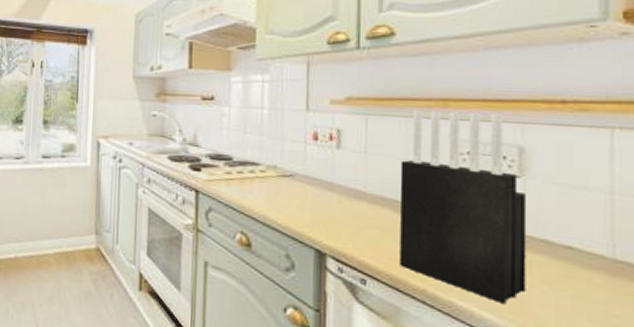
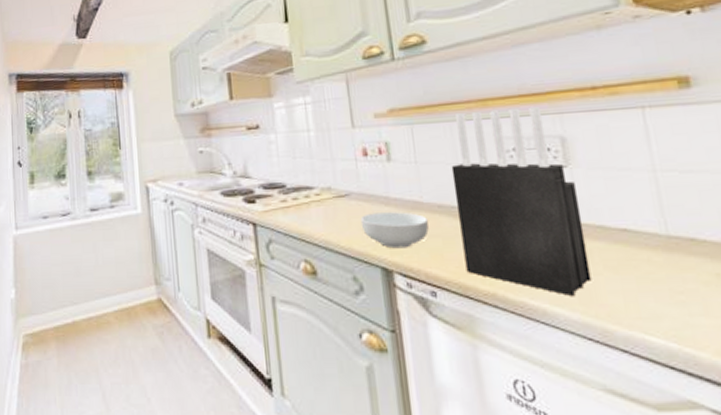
cereal bowl: none [301,196,368,235] -> present [360,212,429,249]

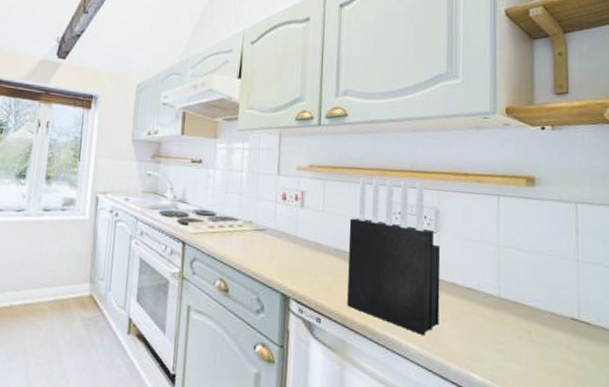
cereal bowl: present [360,212,429,249] -> none [271,247,324,280]

